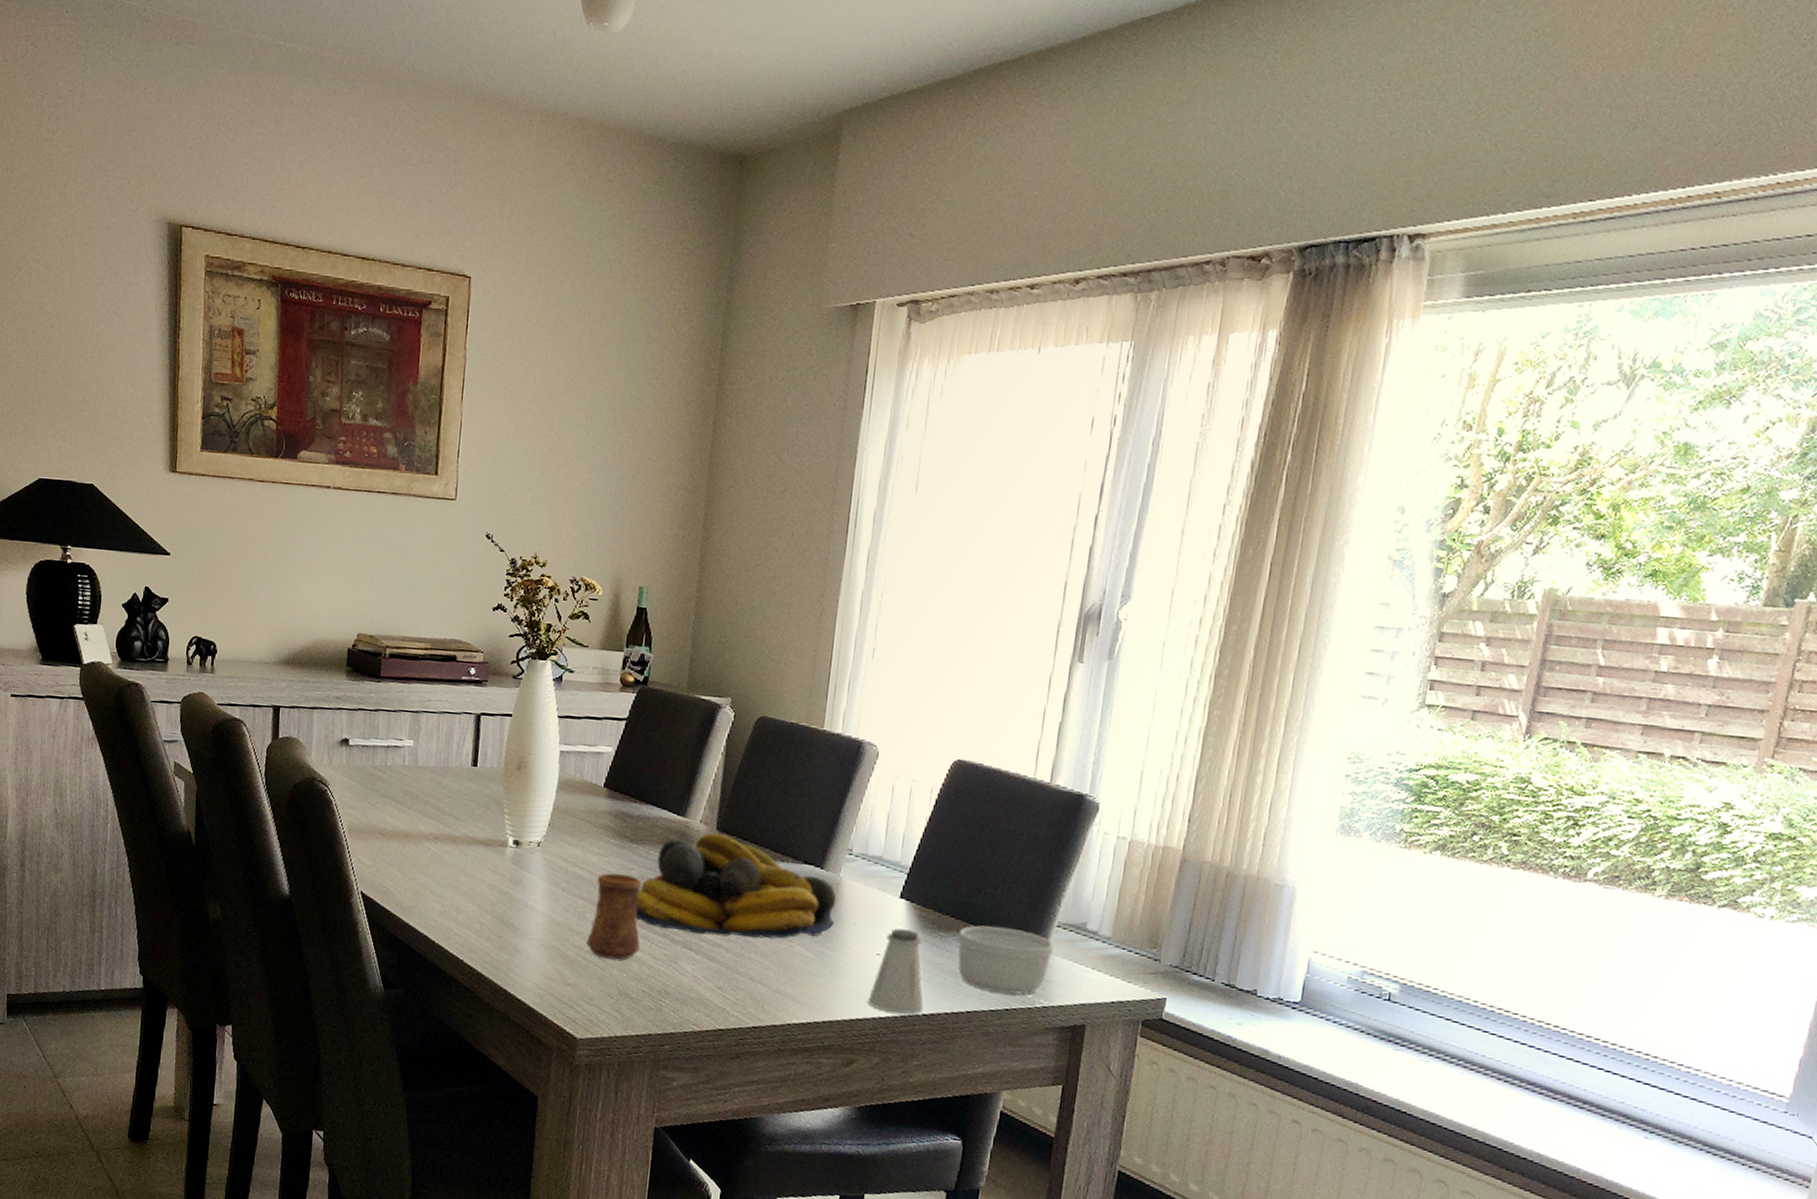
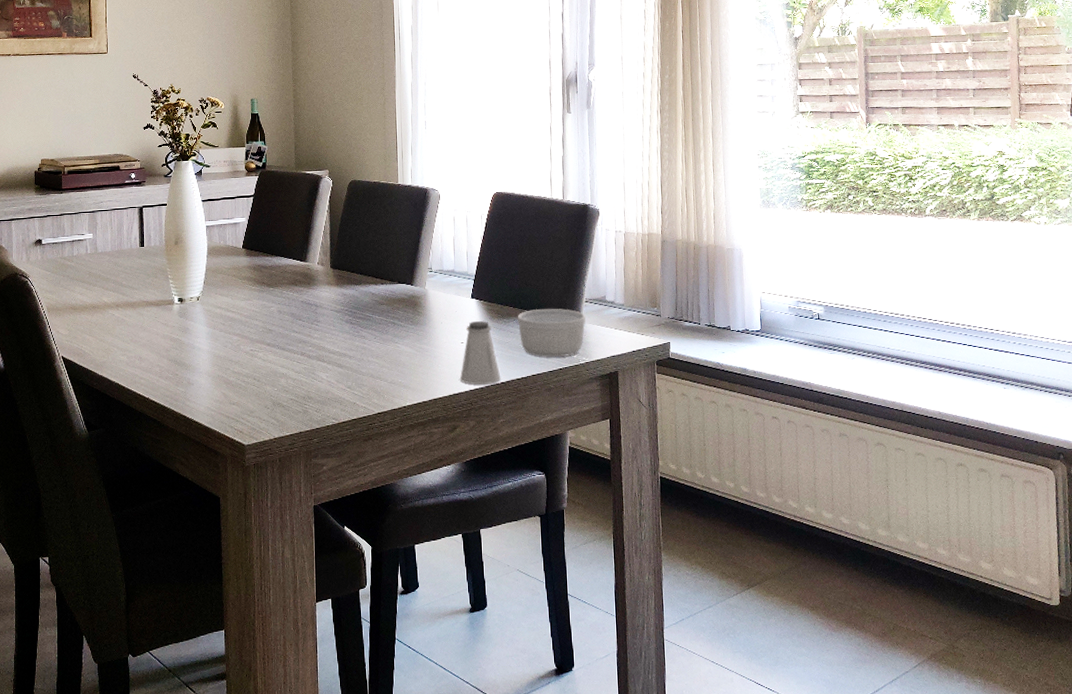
cup: present [586,873,642,960] -> none [243,312,285,379]
fruit bowl: present [635,832,837,939] -> none [277,270,428,349]

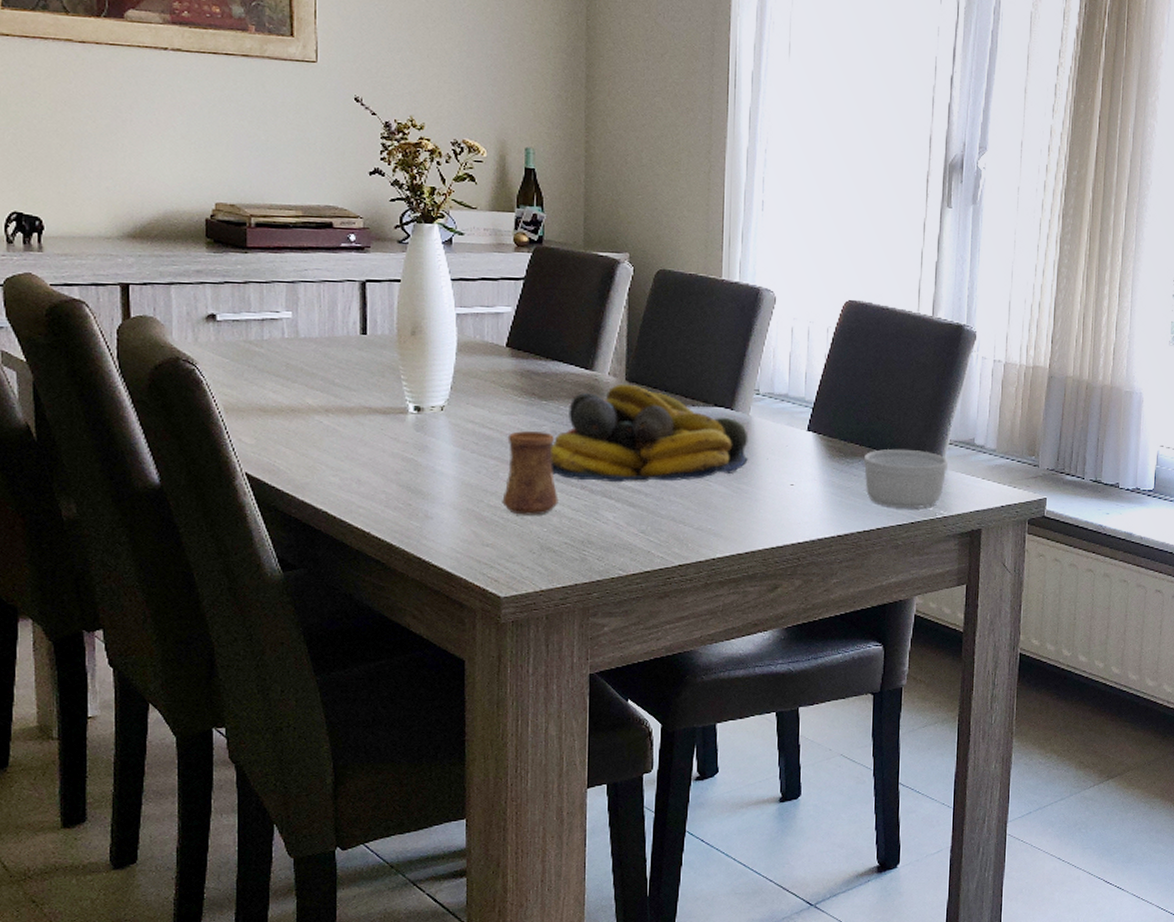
cup: none [243,312,285,379] -> present [502,431,559,515]
fruit bowl: none [277,270,428,349] -> present [550,383,749,483]
saltshaker: present [459,321,501,385] -> none [785,459,838,538]

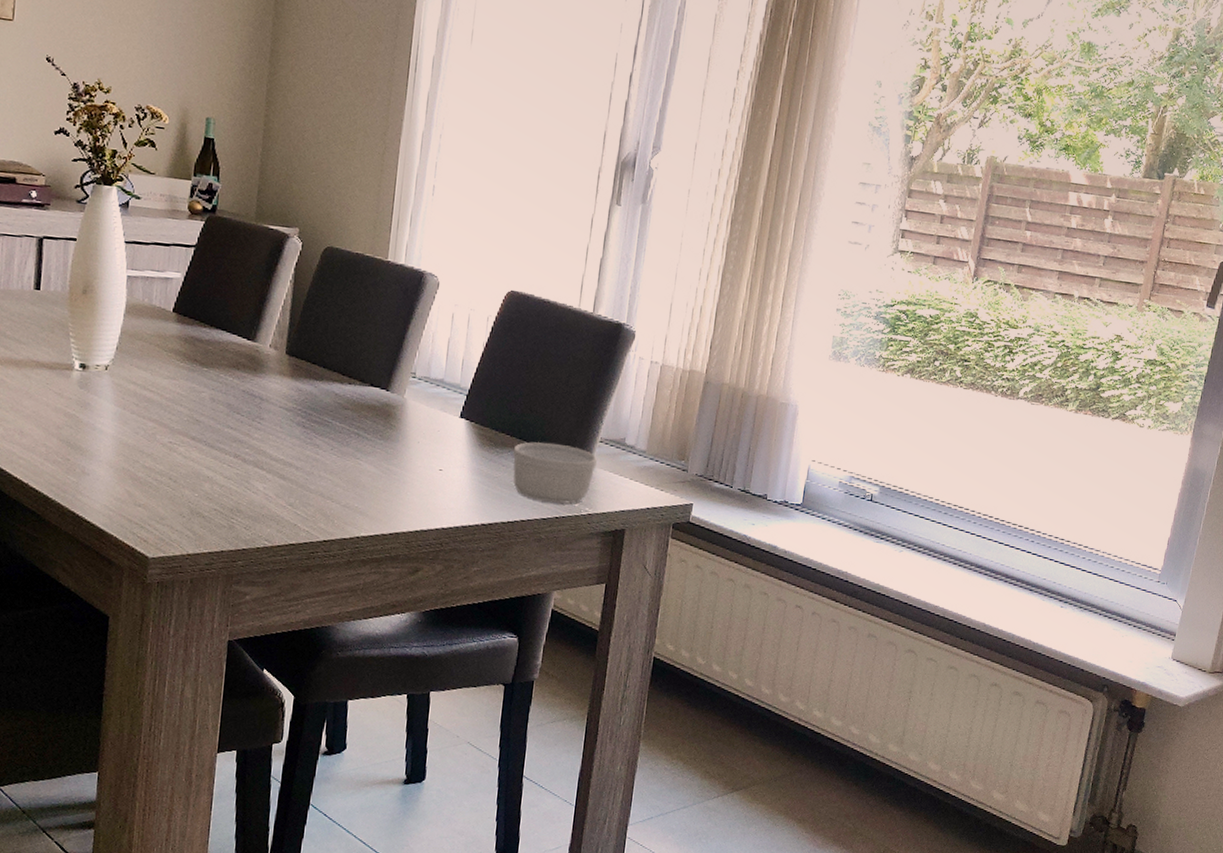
cup: present [502,431,559,515] -> none [157,396,213,480]
fruit bowl: present [550,383,749,483] -> none [206,356,402,458]

